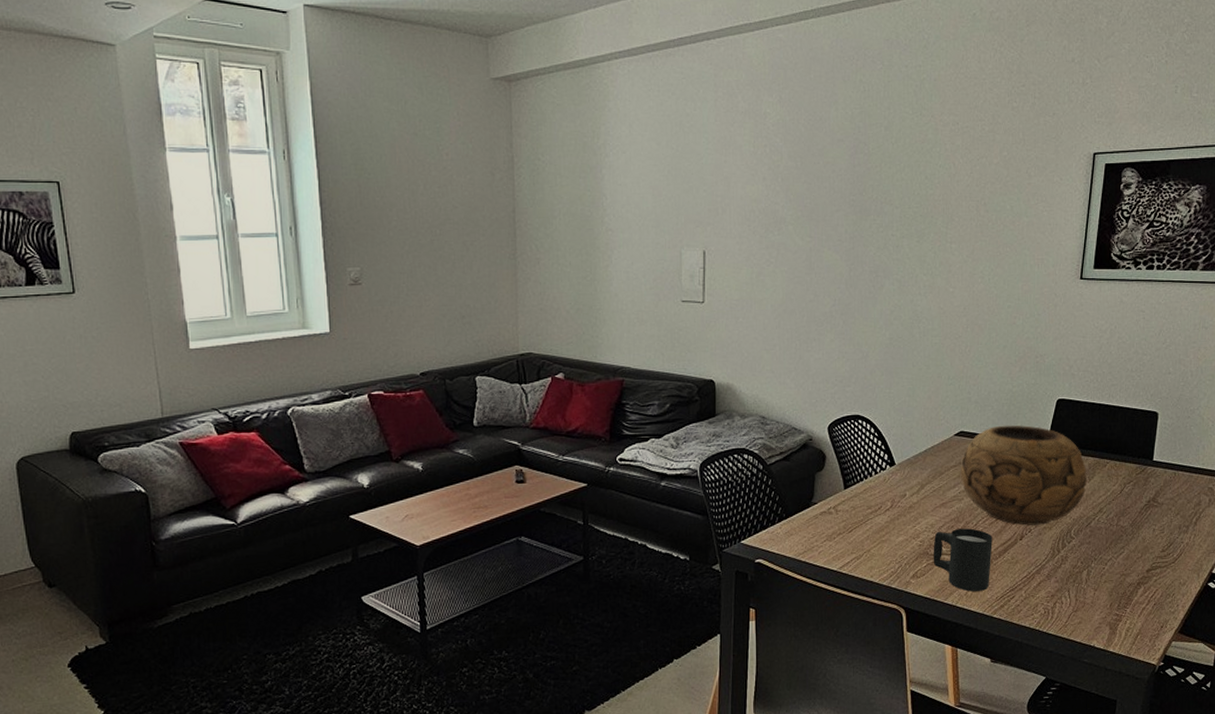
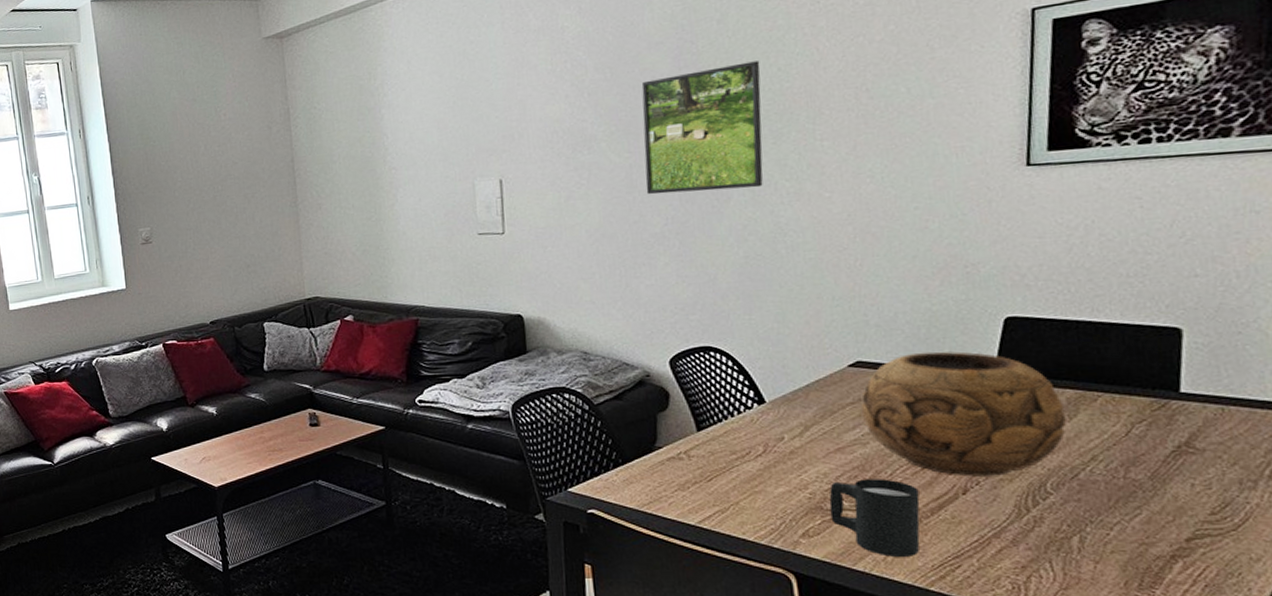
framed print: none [821,168,913,279] -> present [641,60,763,195]

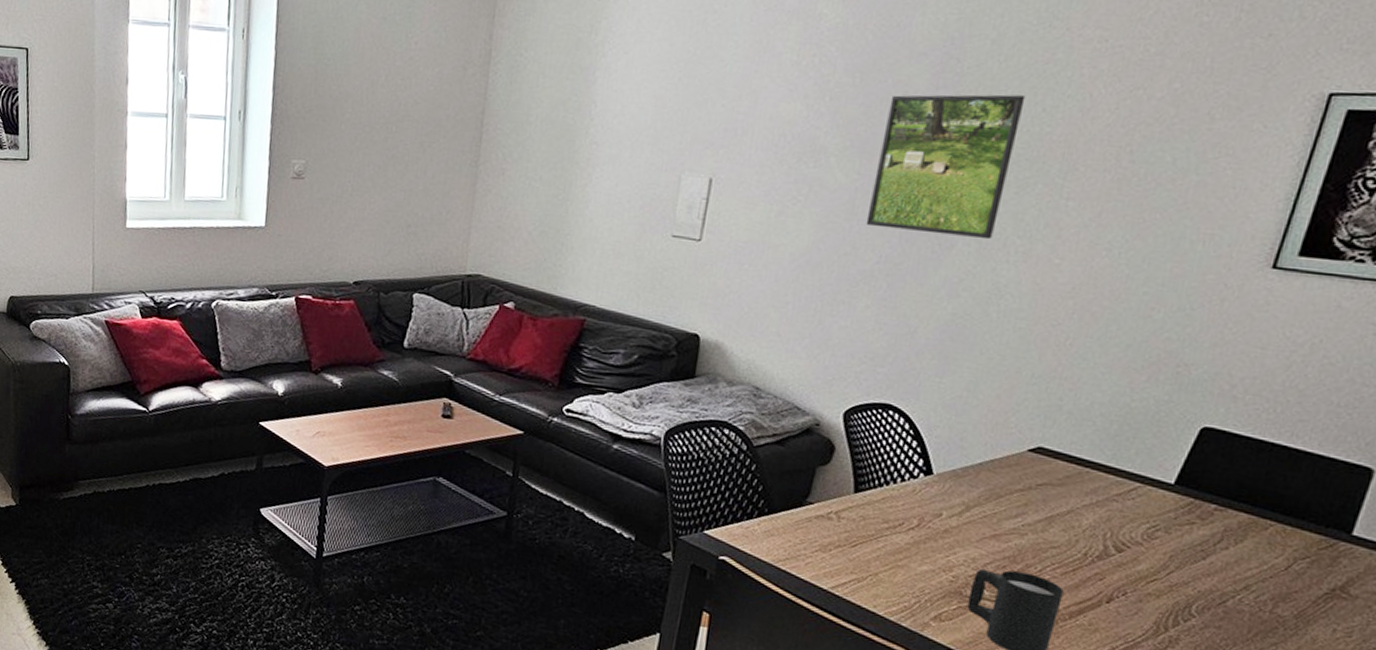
decorative bowl: present [860,351,1066,476] -> none [1027,448,1234,590]

